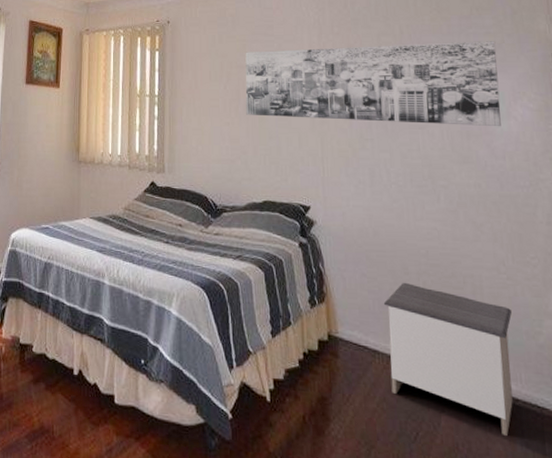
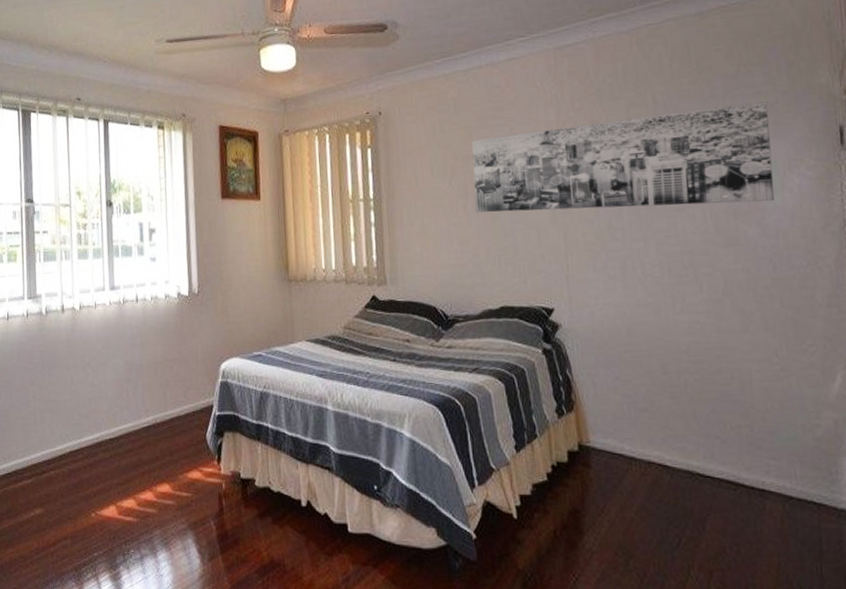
nightstand: present [383,282,513,437] -> none [639,382,787,536]

